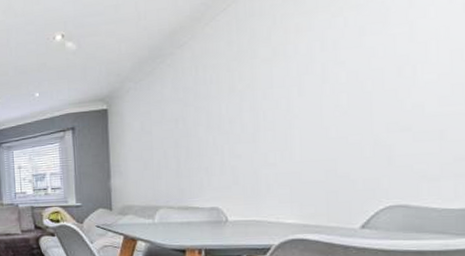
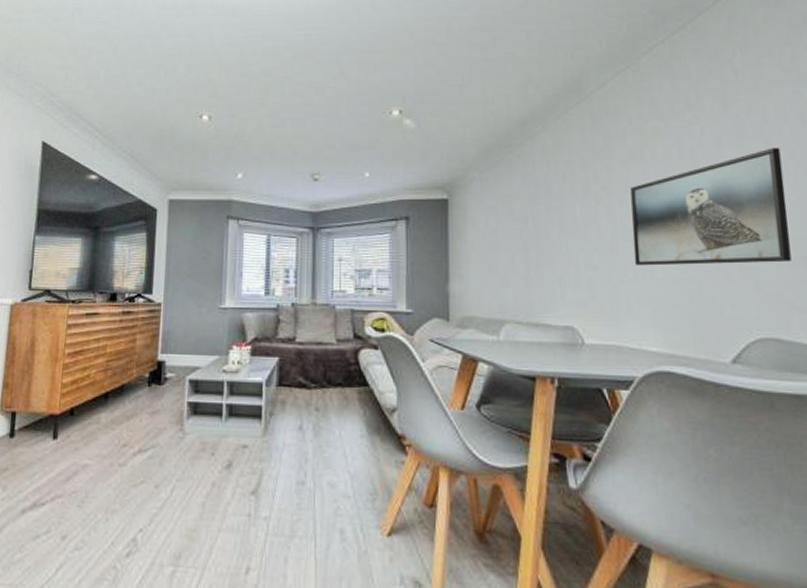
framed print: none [273,30,426,152] -> present [630,148,792,266]

